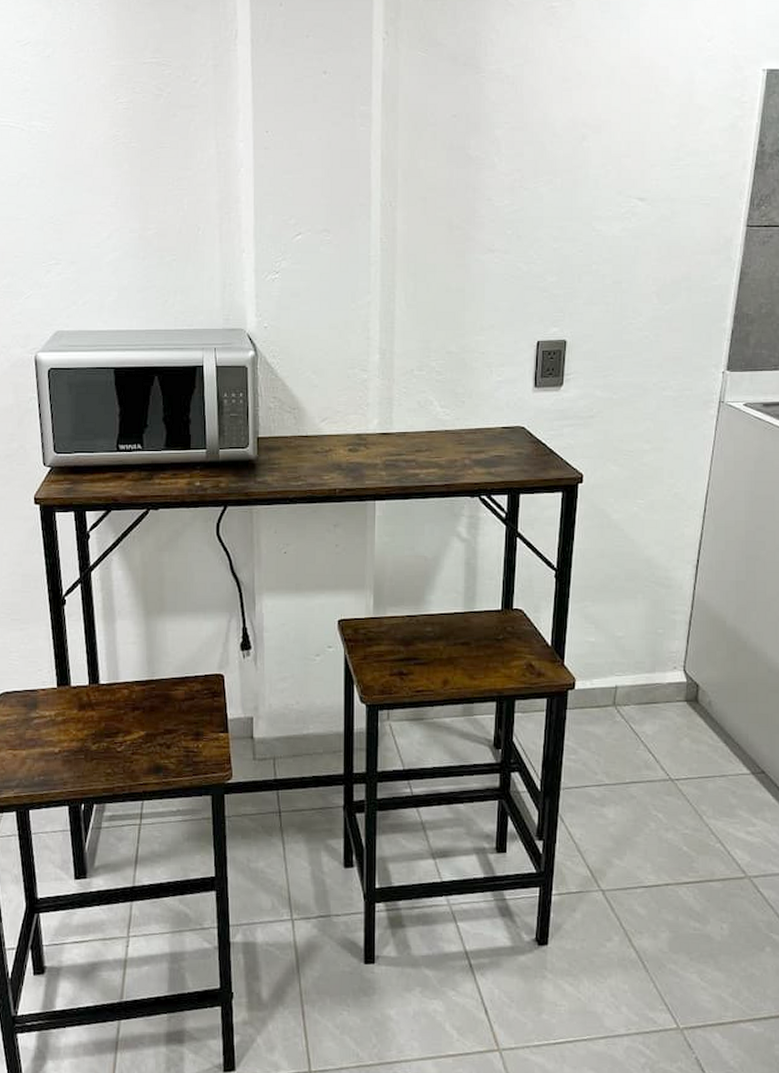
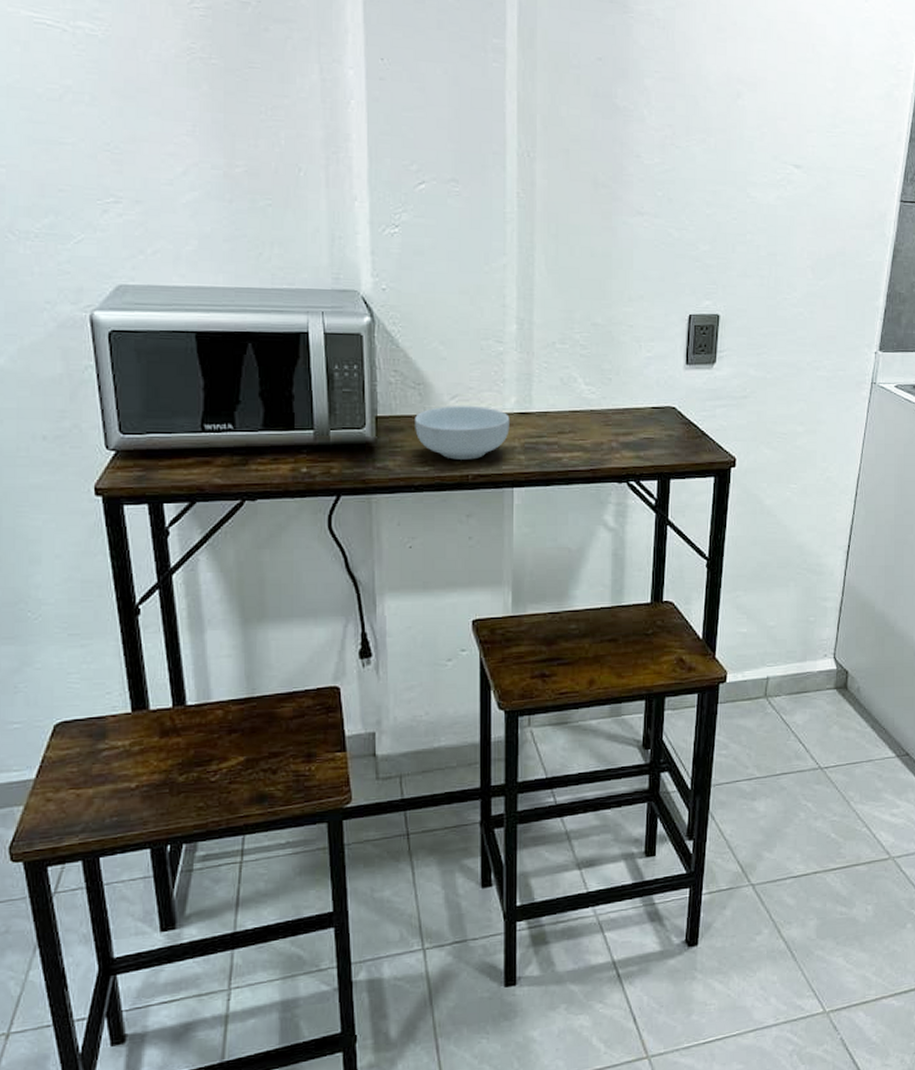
cereal bowl: none [290,427,372,475] -> present [415,406,510,460]

